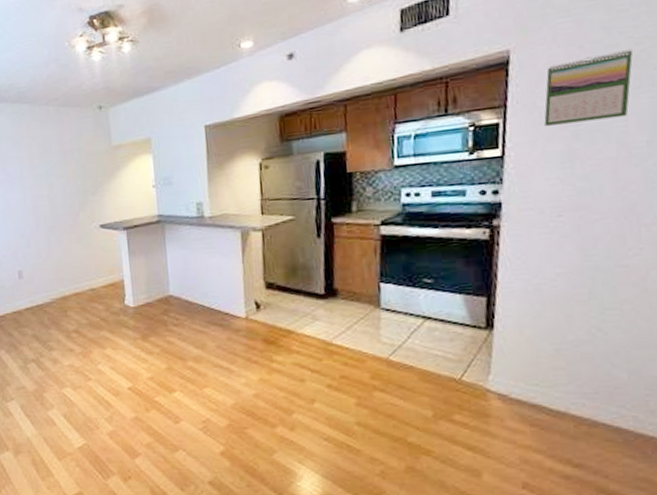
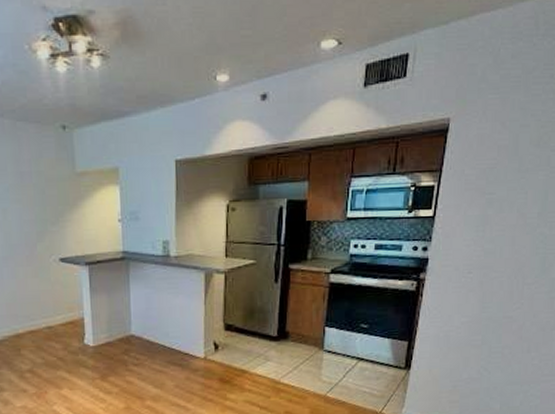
calendar: present [544,48,633,126] -> none [468,130,538,192]

